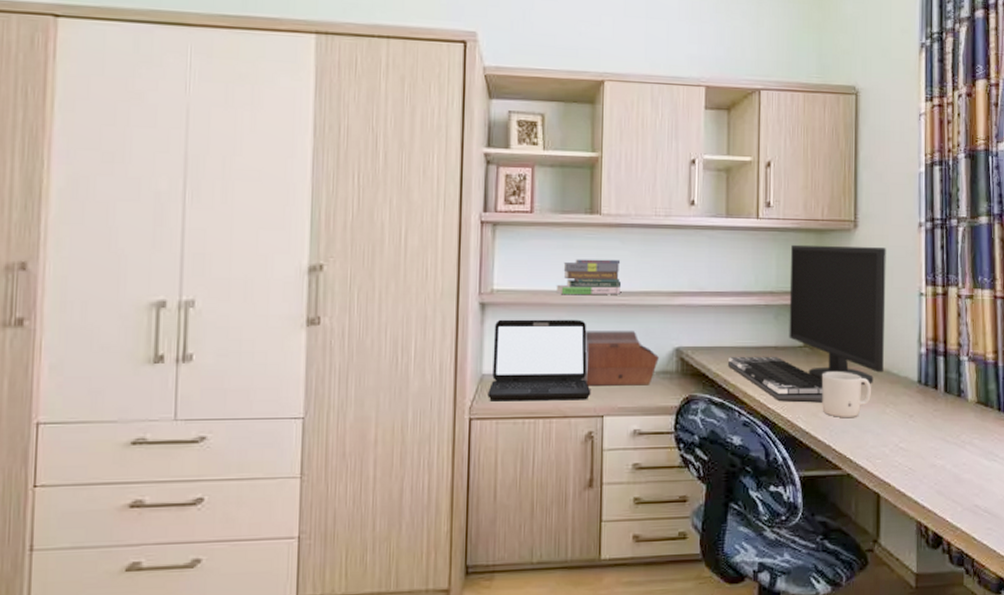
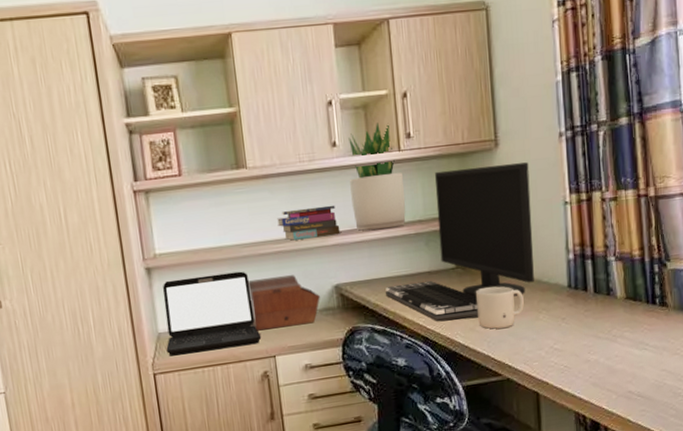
books: present [555,259,622,295] -> none [214,209,276,251]
books: none [625,263,689,295] -> present [277,205,341,241]
planter: none [703,187,759,296] -> present [348,122,406,231]

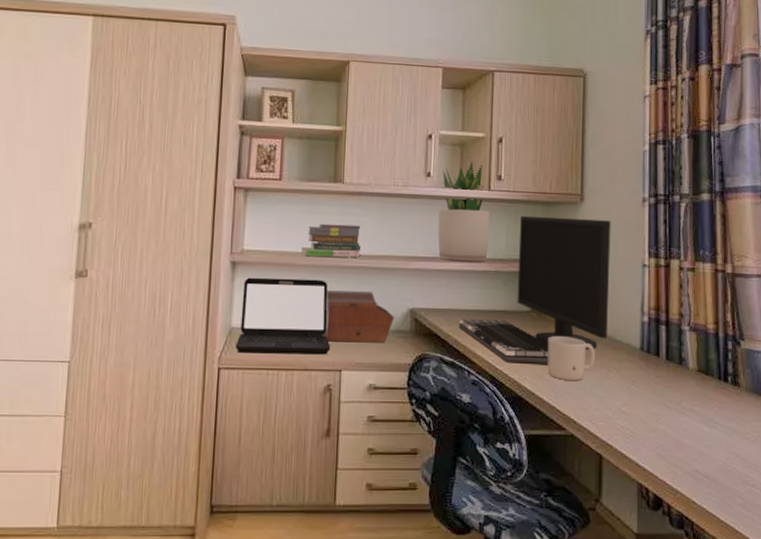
books: none [214,209,276,251] -> present [300,223,361,258]
books: present [277,205,341,241] -> none [364,228,423,260]

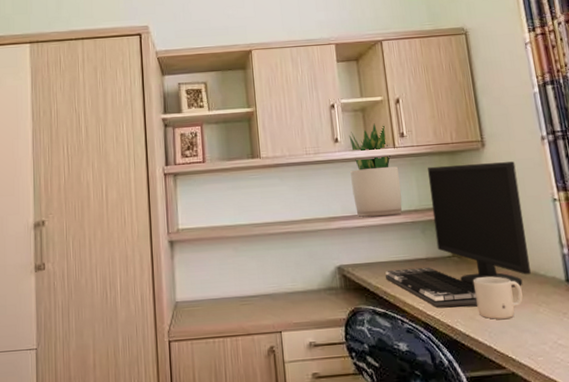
laptop: present [235,277,331,355] -> none [182,248,269,325]
books: present [300,223,361,258] -> none [229,194,285,229]
sewing box: present [325,290,394,343] -> none [257,253,324,306]

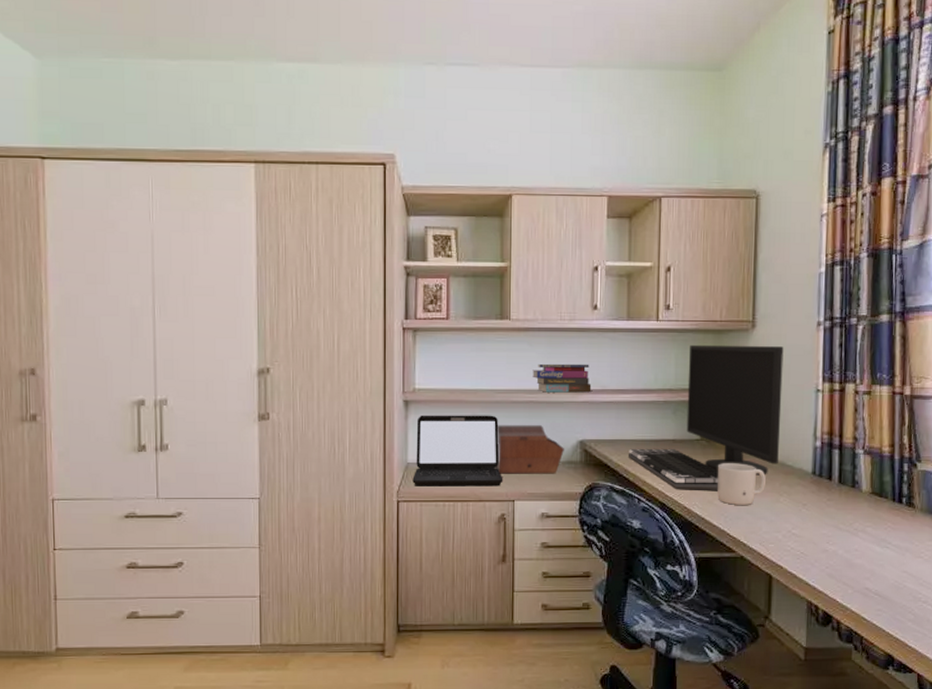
laptop: none [182,248,269,325] -> present [412,415,503,486]
sewing box: none [257,253,324,306] -> present [496,424,564,474]
books: none [286,192,343,223] -> present [533,363,592,393]
planter: present [349,123,402,217] -> none [606,292,659,393]

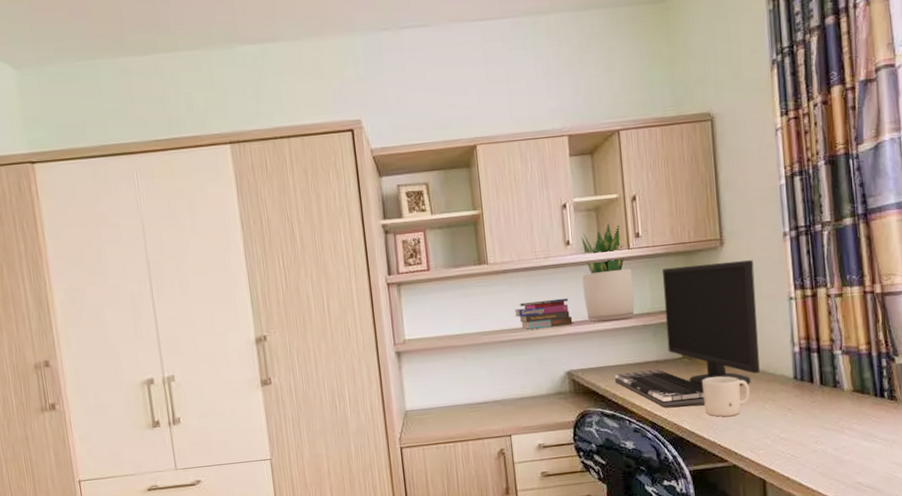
laptop: present [412,415,503,486] -> none [410,356,499,432]
sewing box: present [496,424,564,474] -> none [486,360,553,412]
planter: none [606,292,659,393] -> present [581,223,635,322]

